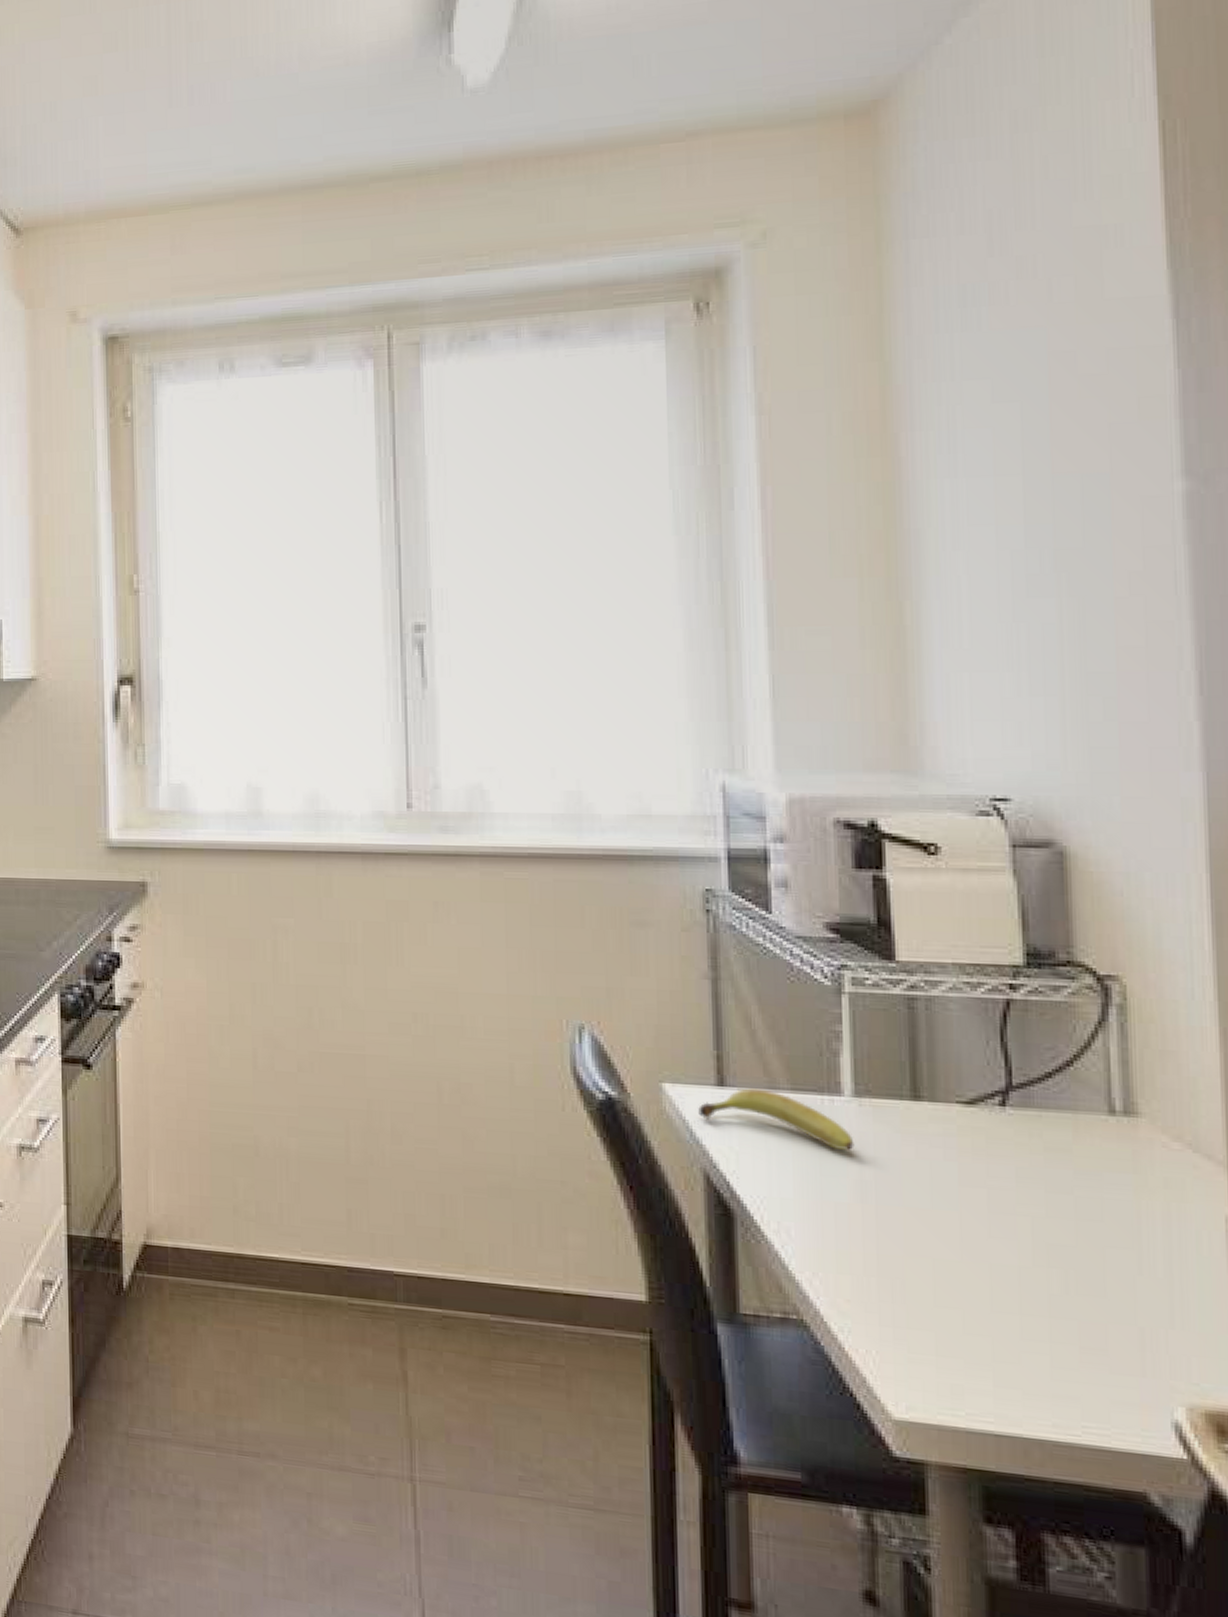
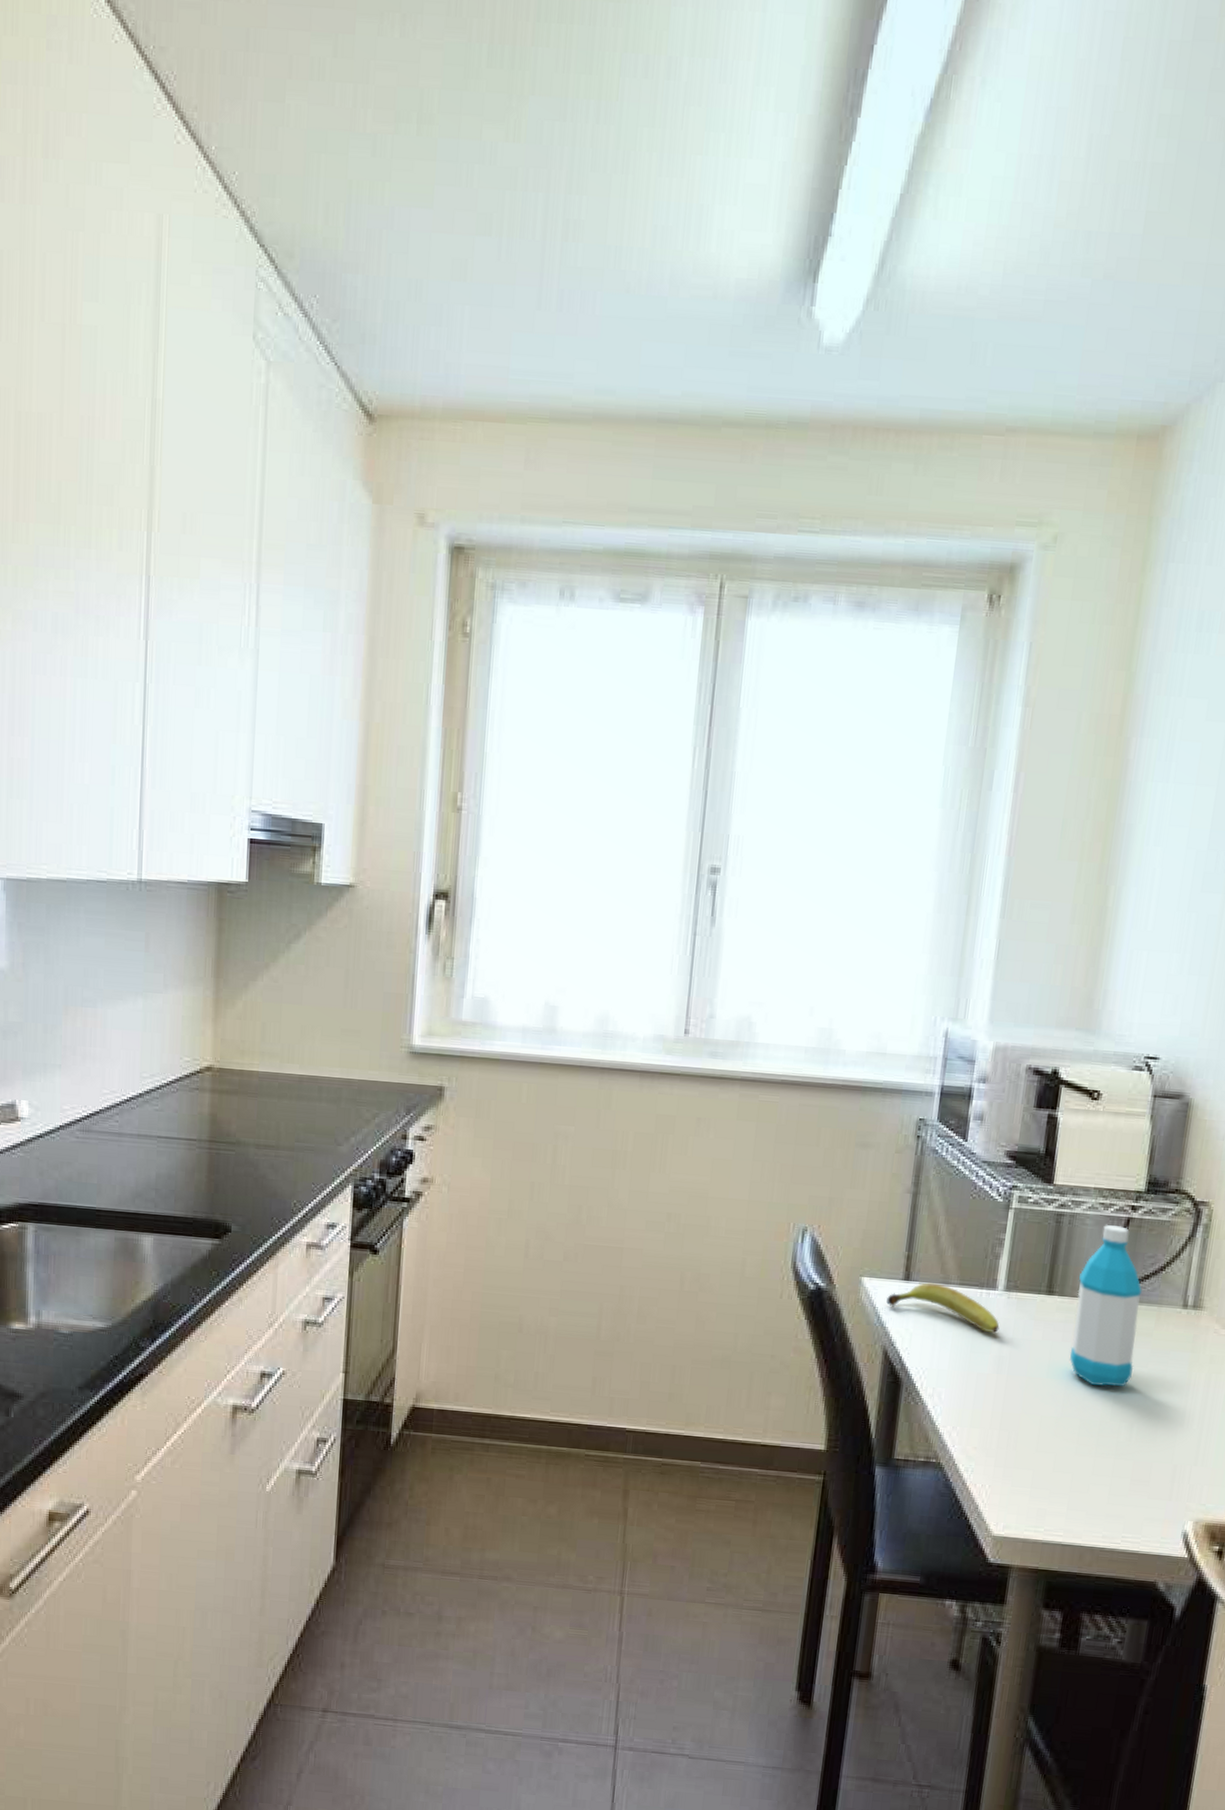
water bottle: none [951,1008,1054,1220] -> present [1070,1224,1142,1386]

